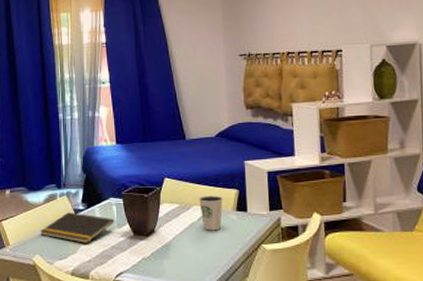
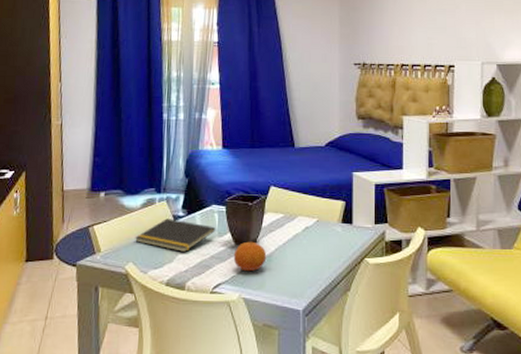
fruit: none [133,231,165,261] -> present [233,241,267,272]
dixie cup: present [198,195,223,231] -> none [303,206,329,243]

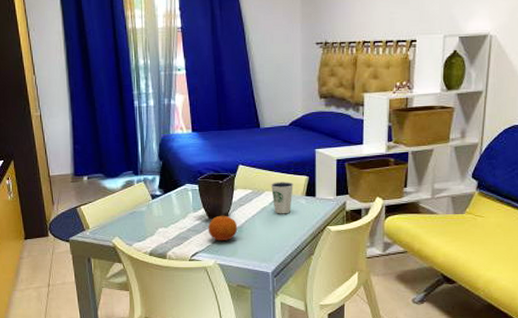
notepad: present [135,218,216,252] -> none [119,197,191,226]
dixie cup: none [303,206,329,243] -> present [270,181,294,214]

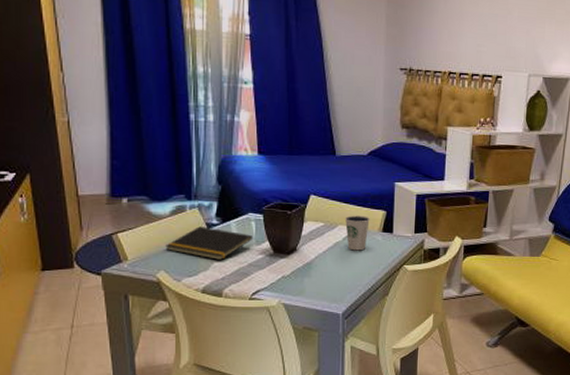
notepad: none [119,197,191,226] -> present [165,226,254,260]
fruit: present [208,215,238,242] -> none [272,249,307,279]

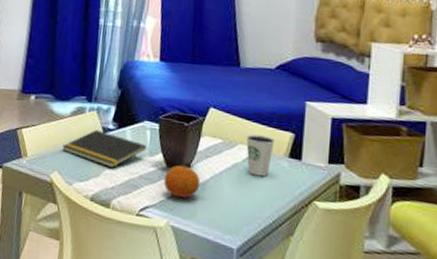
fruit: none [272,249,307,279] -> present [163,165,201,198]

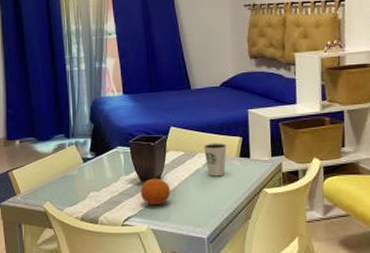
notepad: present [62,130,147,168] -> none [50,161,123,190]

